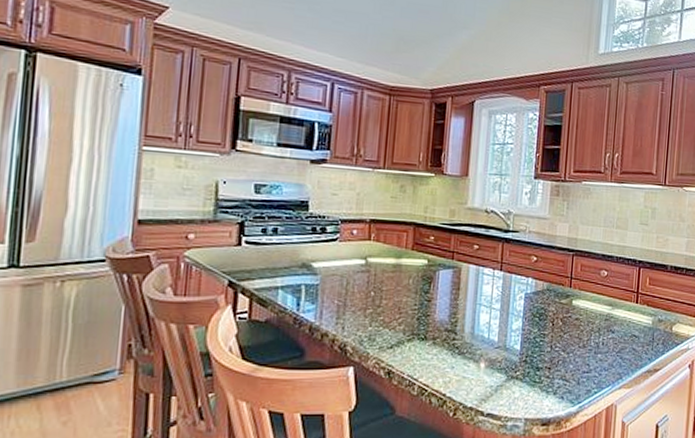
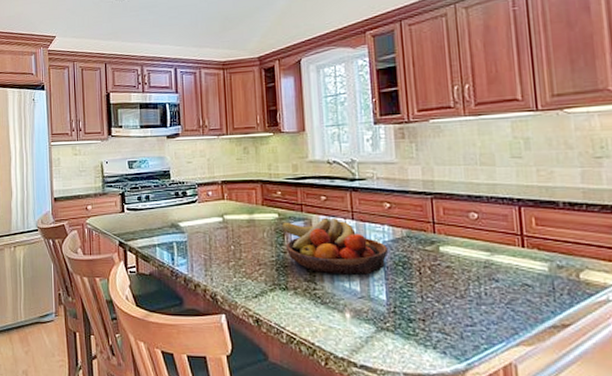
fruit bowl: none [429,266,529,325] -> present [281,217,389,275]

